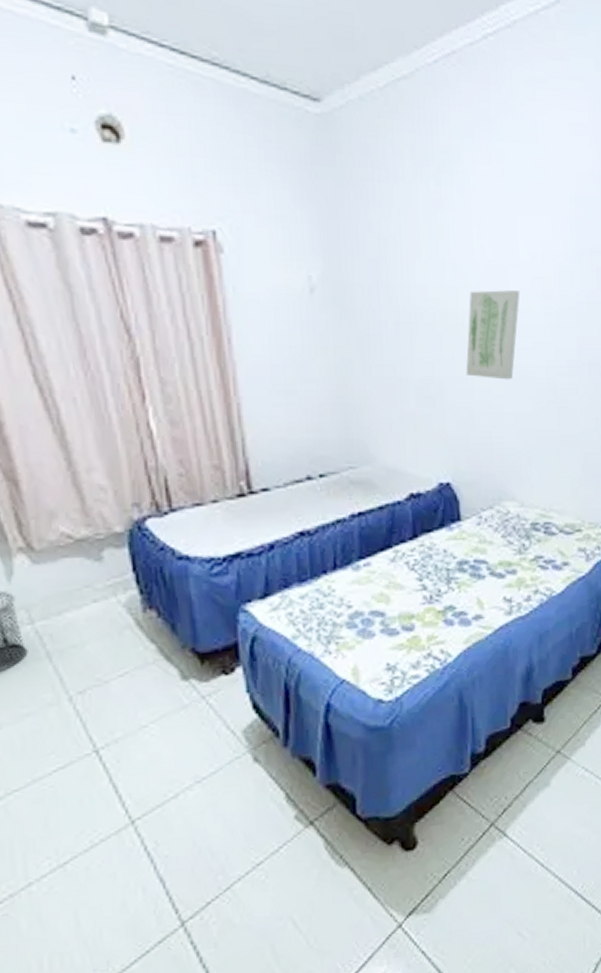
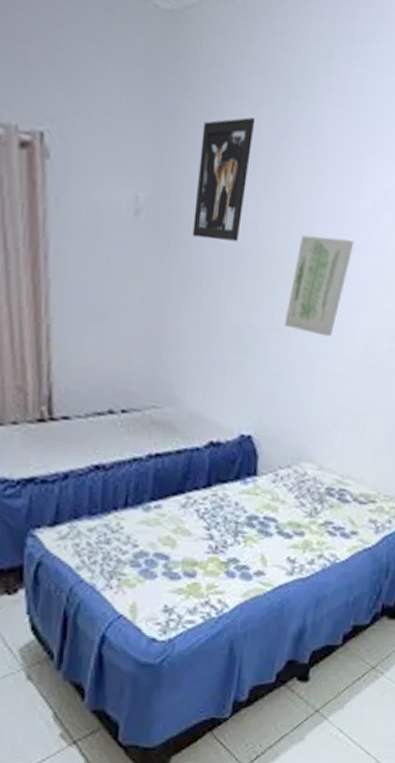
wall art: none [364,194,412,306] -> present [192,117,256,242]

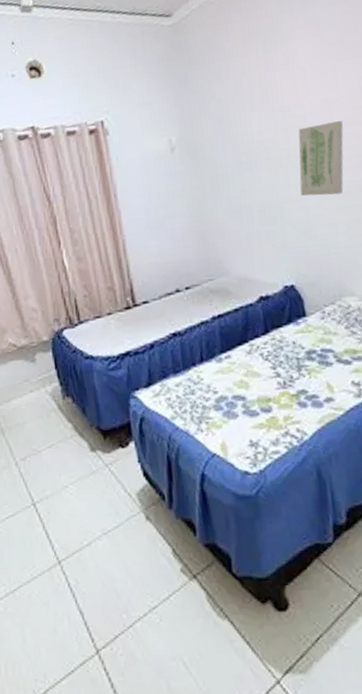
wall art: present [192,117,256,242] -> none [208,65,250,154]

